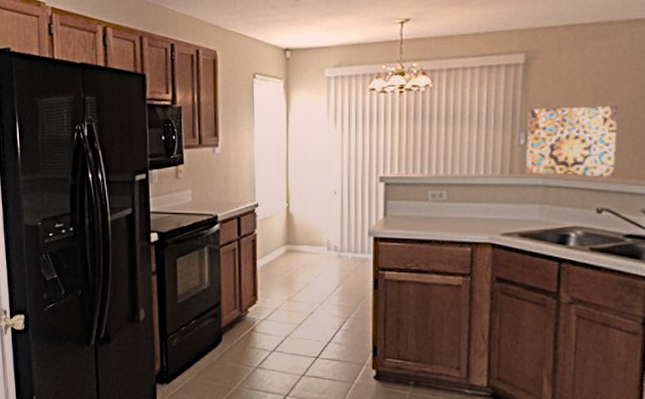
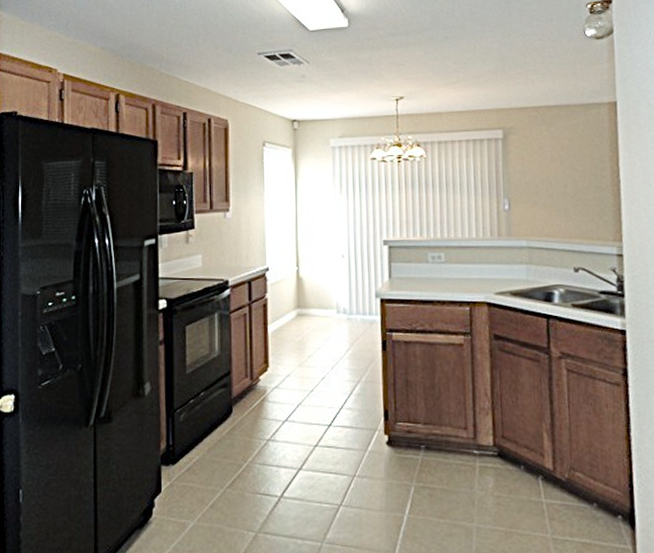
wall art: present [526,106,618,178] -> none [509,176,585,240]

